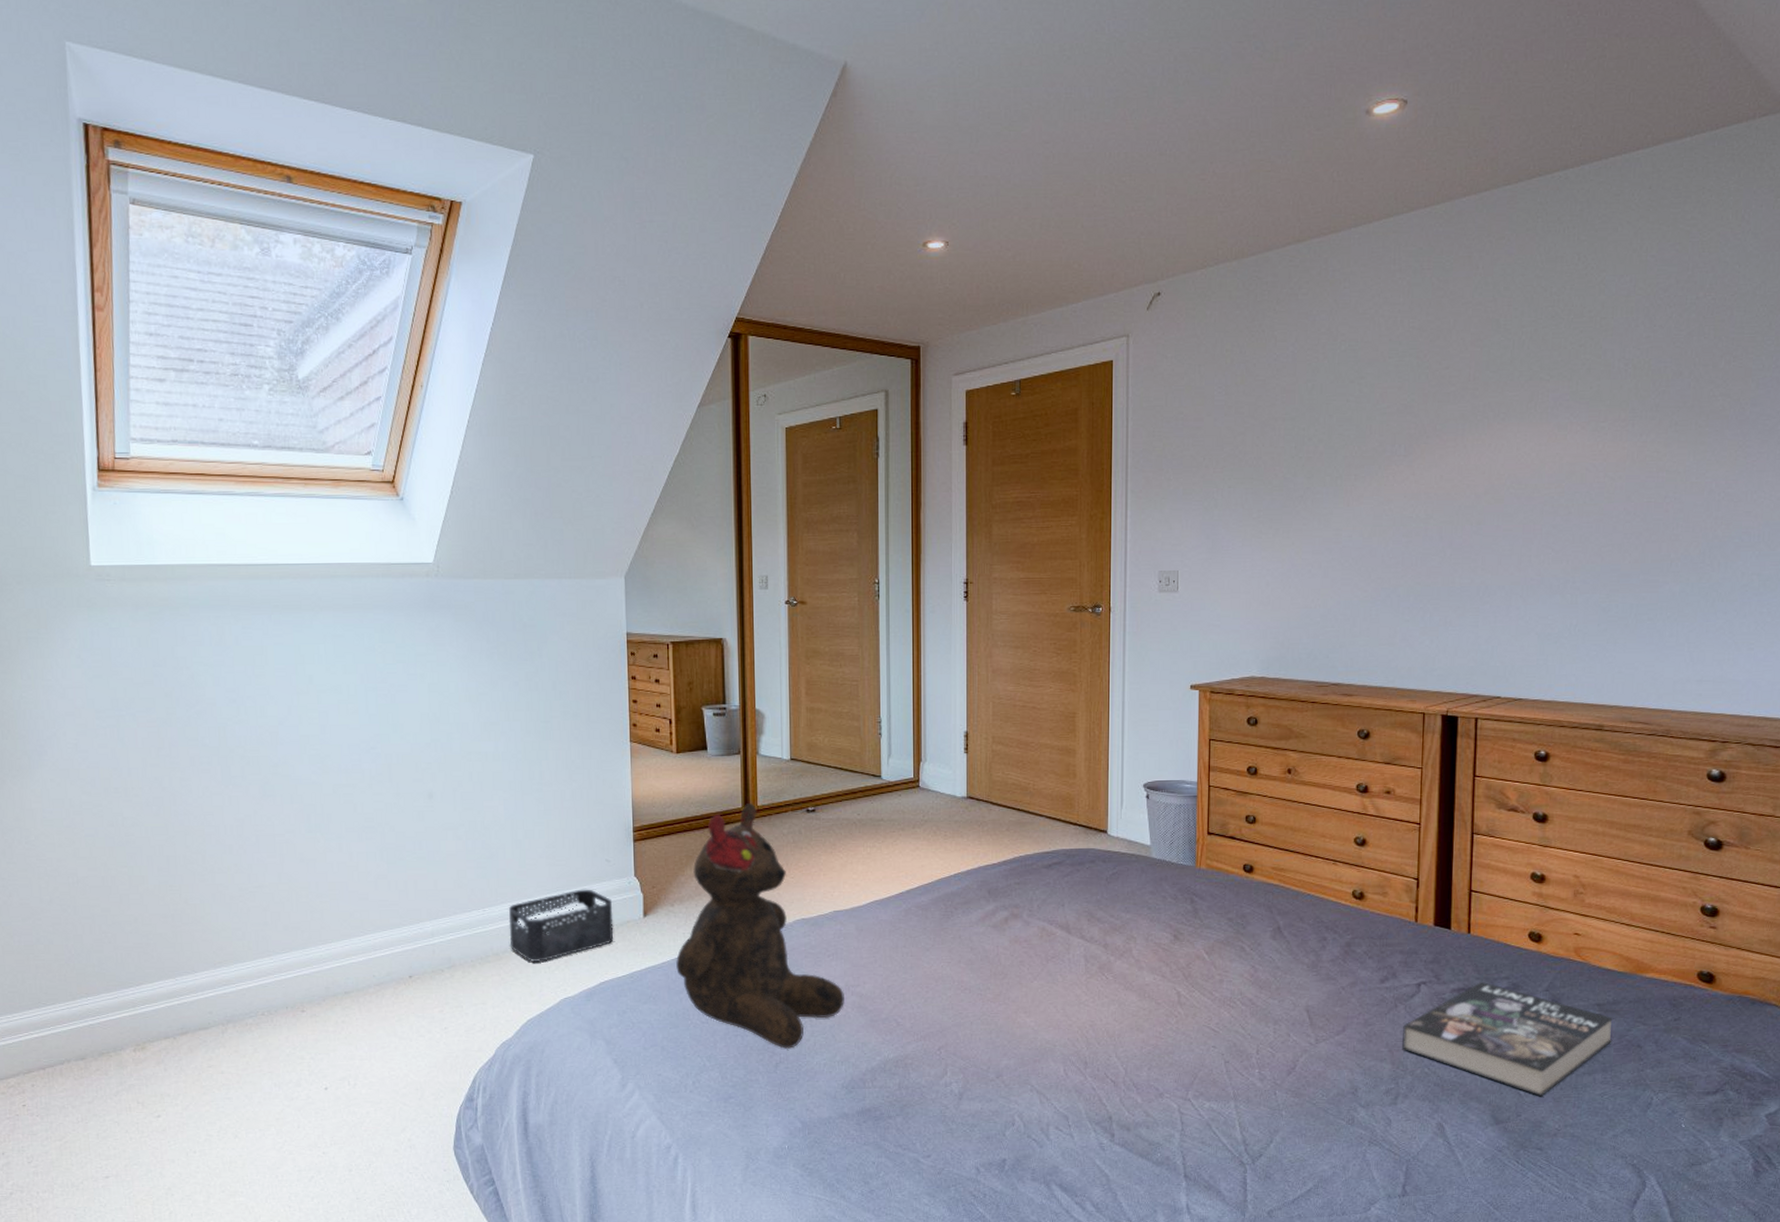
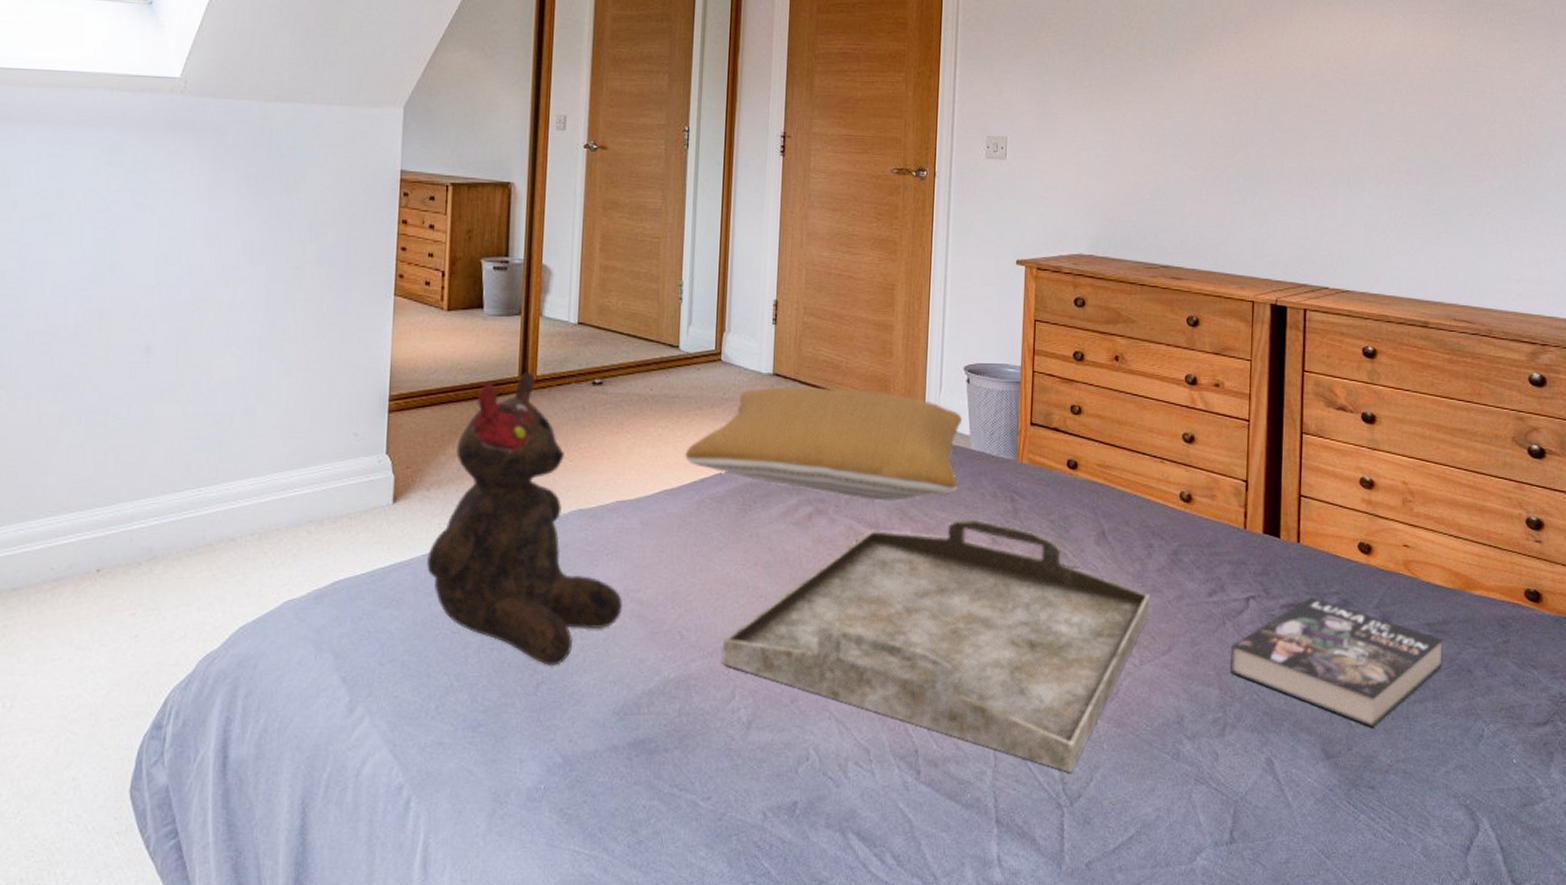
storage bin: present [508,889,614,962] -> none [227,467,358,555]
pillow: none [892,806,1143,905] -> present [685,386,962,501]
serving tray: none [933,919,1324,1136] -> present [721,519,1150,773]

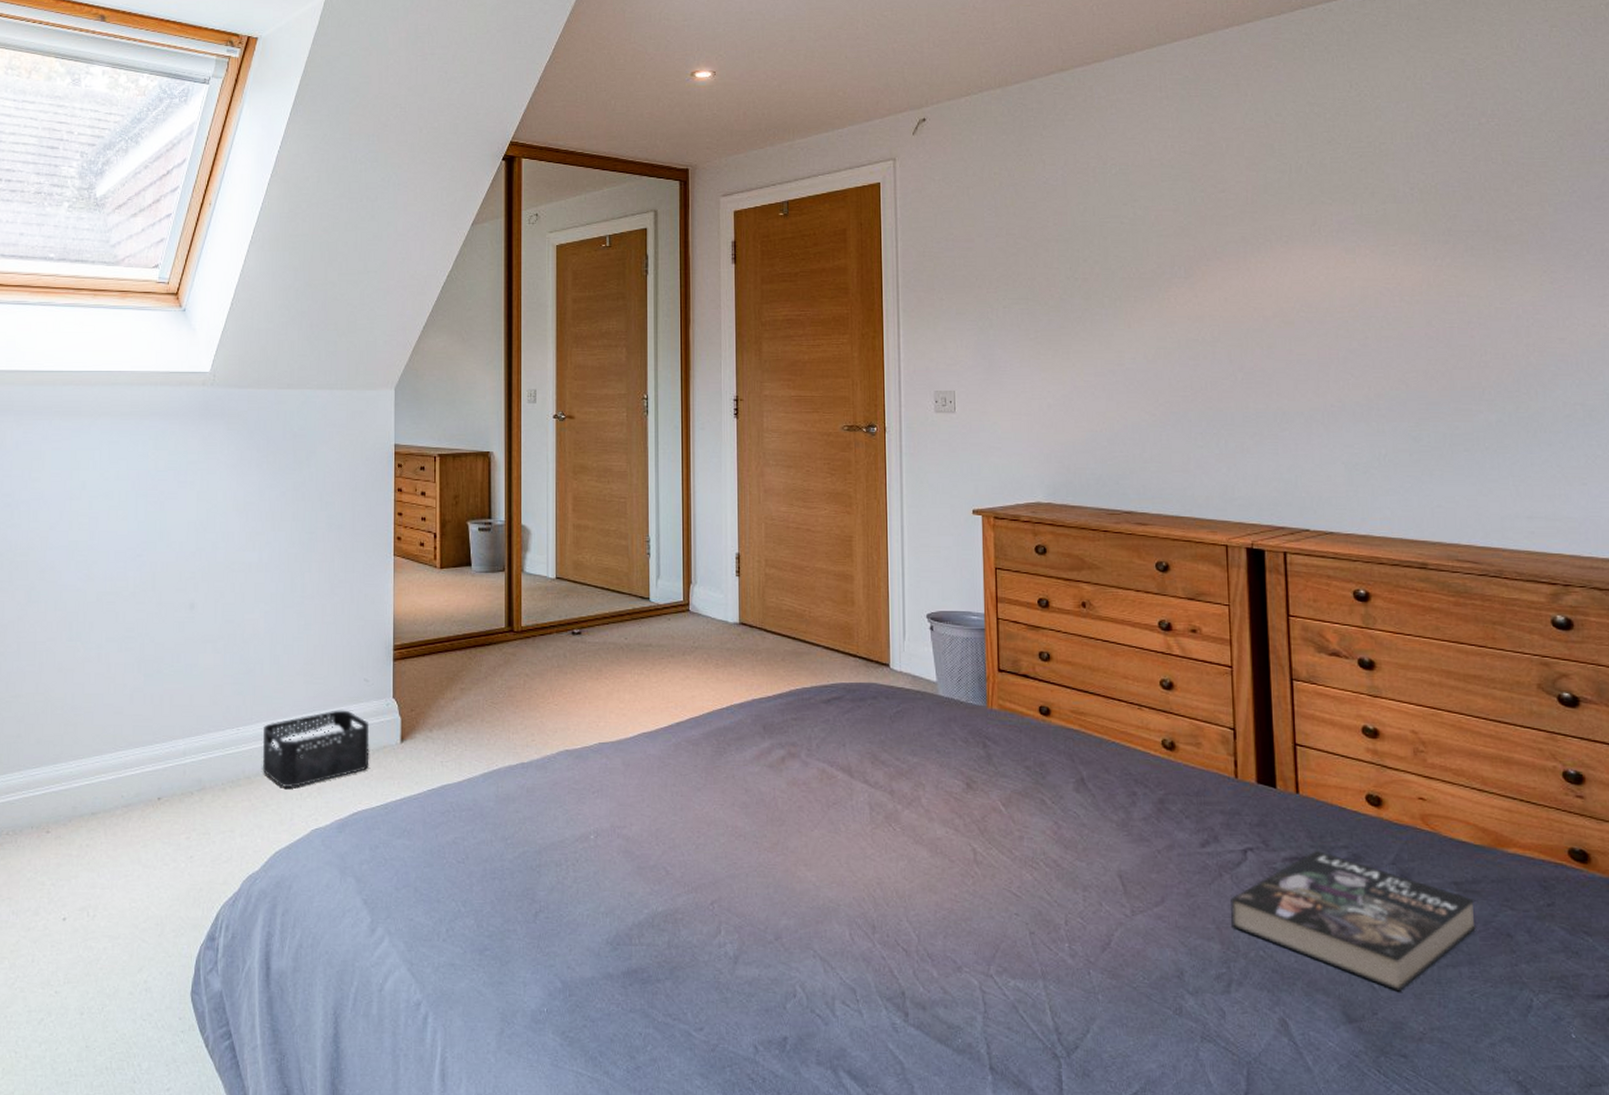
storage bin: none [227,467,358,555] -> present [262,710,370,787]
teddy bear: present [427,371,622,666] -> none [433,622,610,896]
pillow: present [685,386,962,501] -> none [661,634,928,745]
serving tray: present [721,519,1150,773] -> none [705,764,1138,1023]

